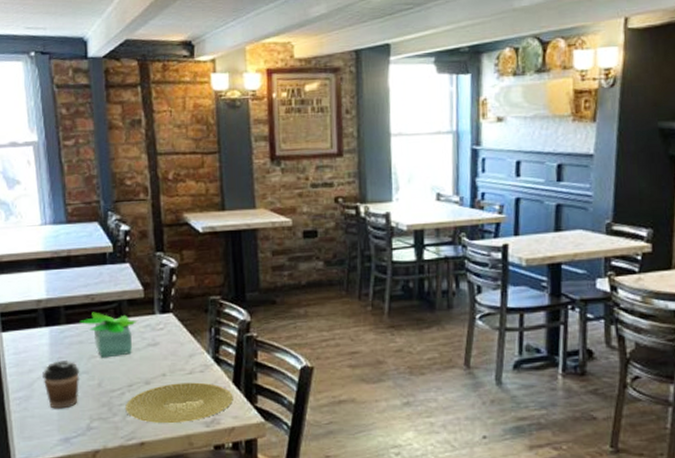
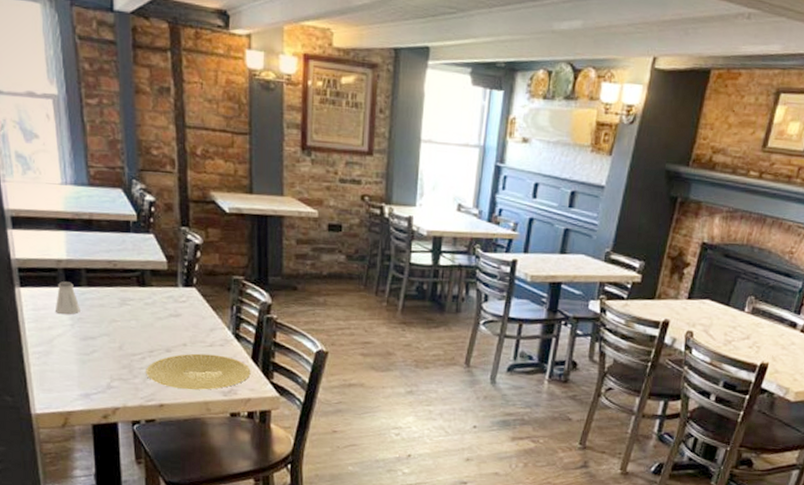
saltshaker: none [36,321,60,356] -> present [56,281,80,315]
coffee cup: present [43,359,80,409] -> none [63,320,101,367]
potted plant: present [79,312,137,358] -> none [101,277,160,323]

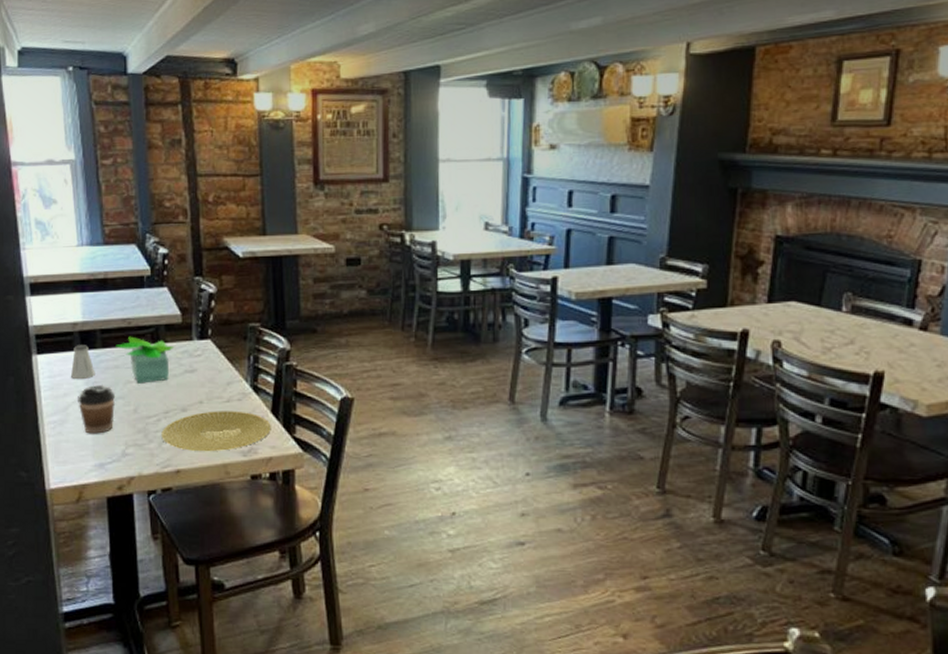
coffee cup: none [63,320,101,367] -> present [78,384,116,434]
potted plant: none [101,277,160,323] -> present [115,336,175,384]

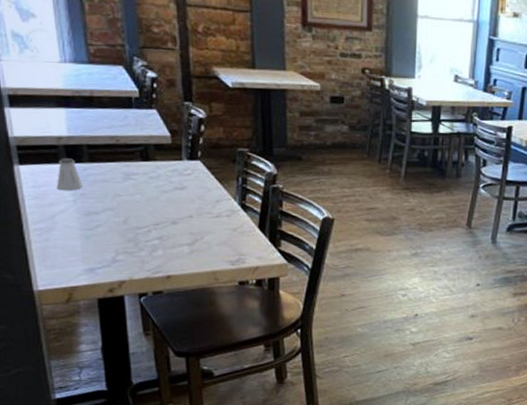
coffee cup: present [78,384,116,434] -> none [65,196,105,242]
potted plant: present [115,336,175,384] -> none [103,153,165,197]
plate: present [161,411,271,451] -> none [152,224,258,260]

